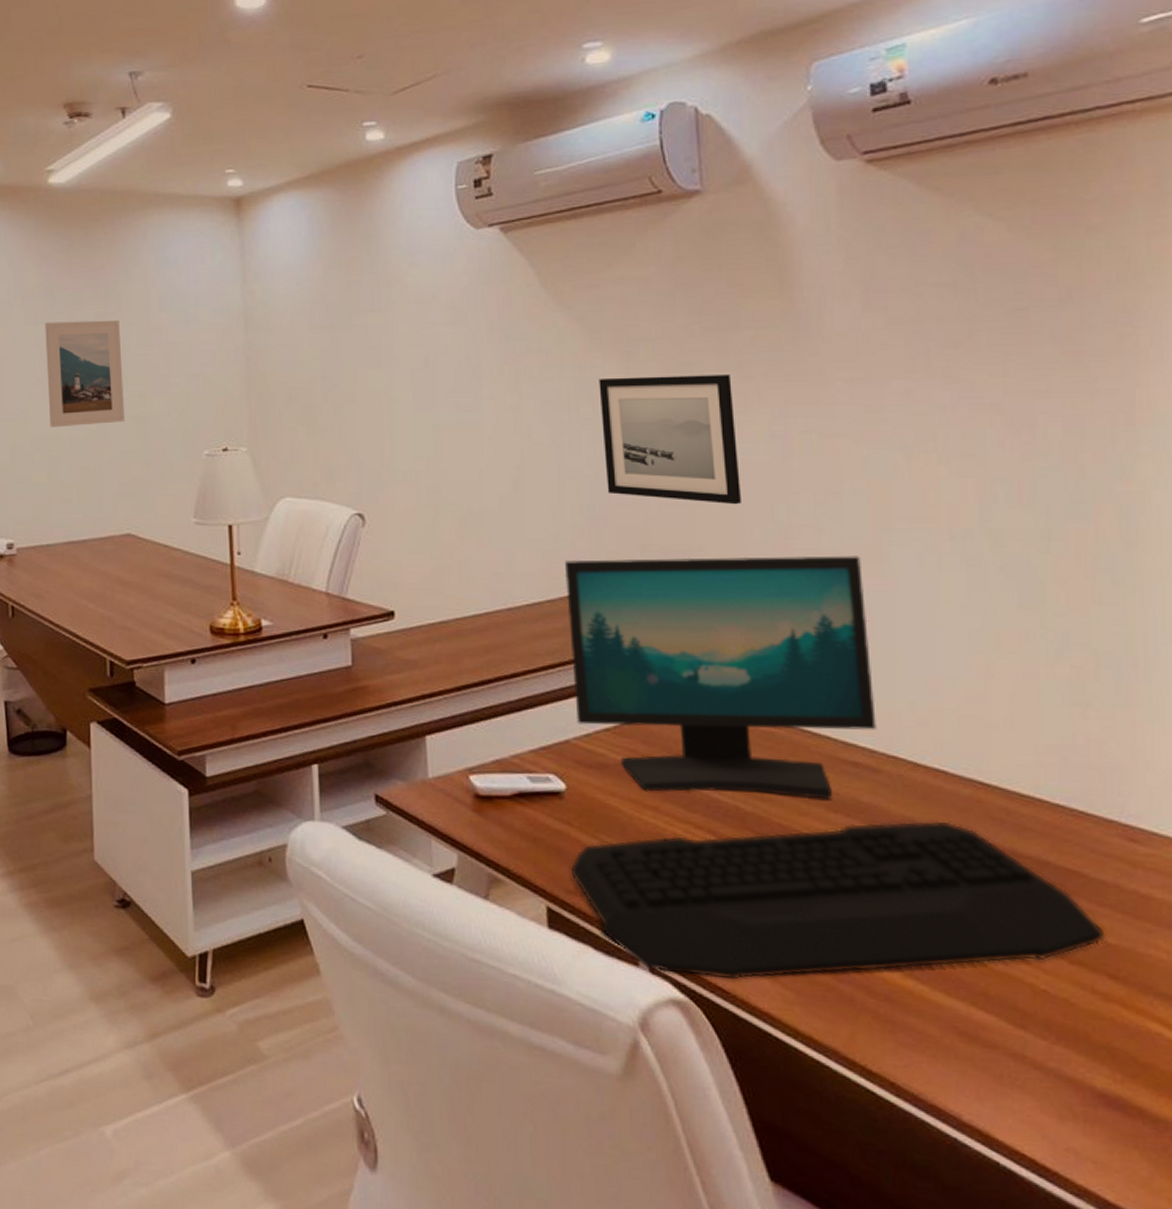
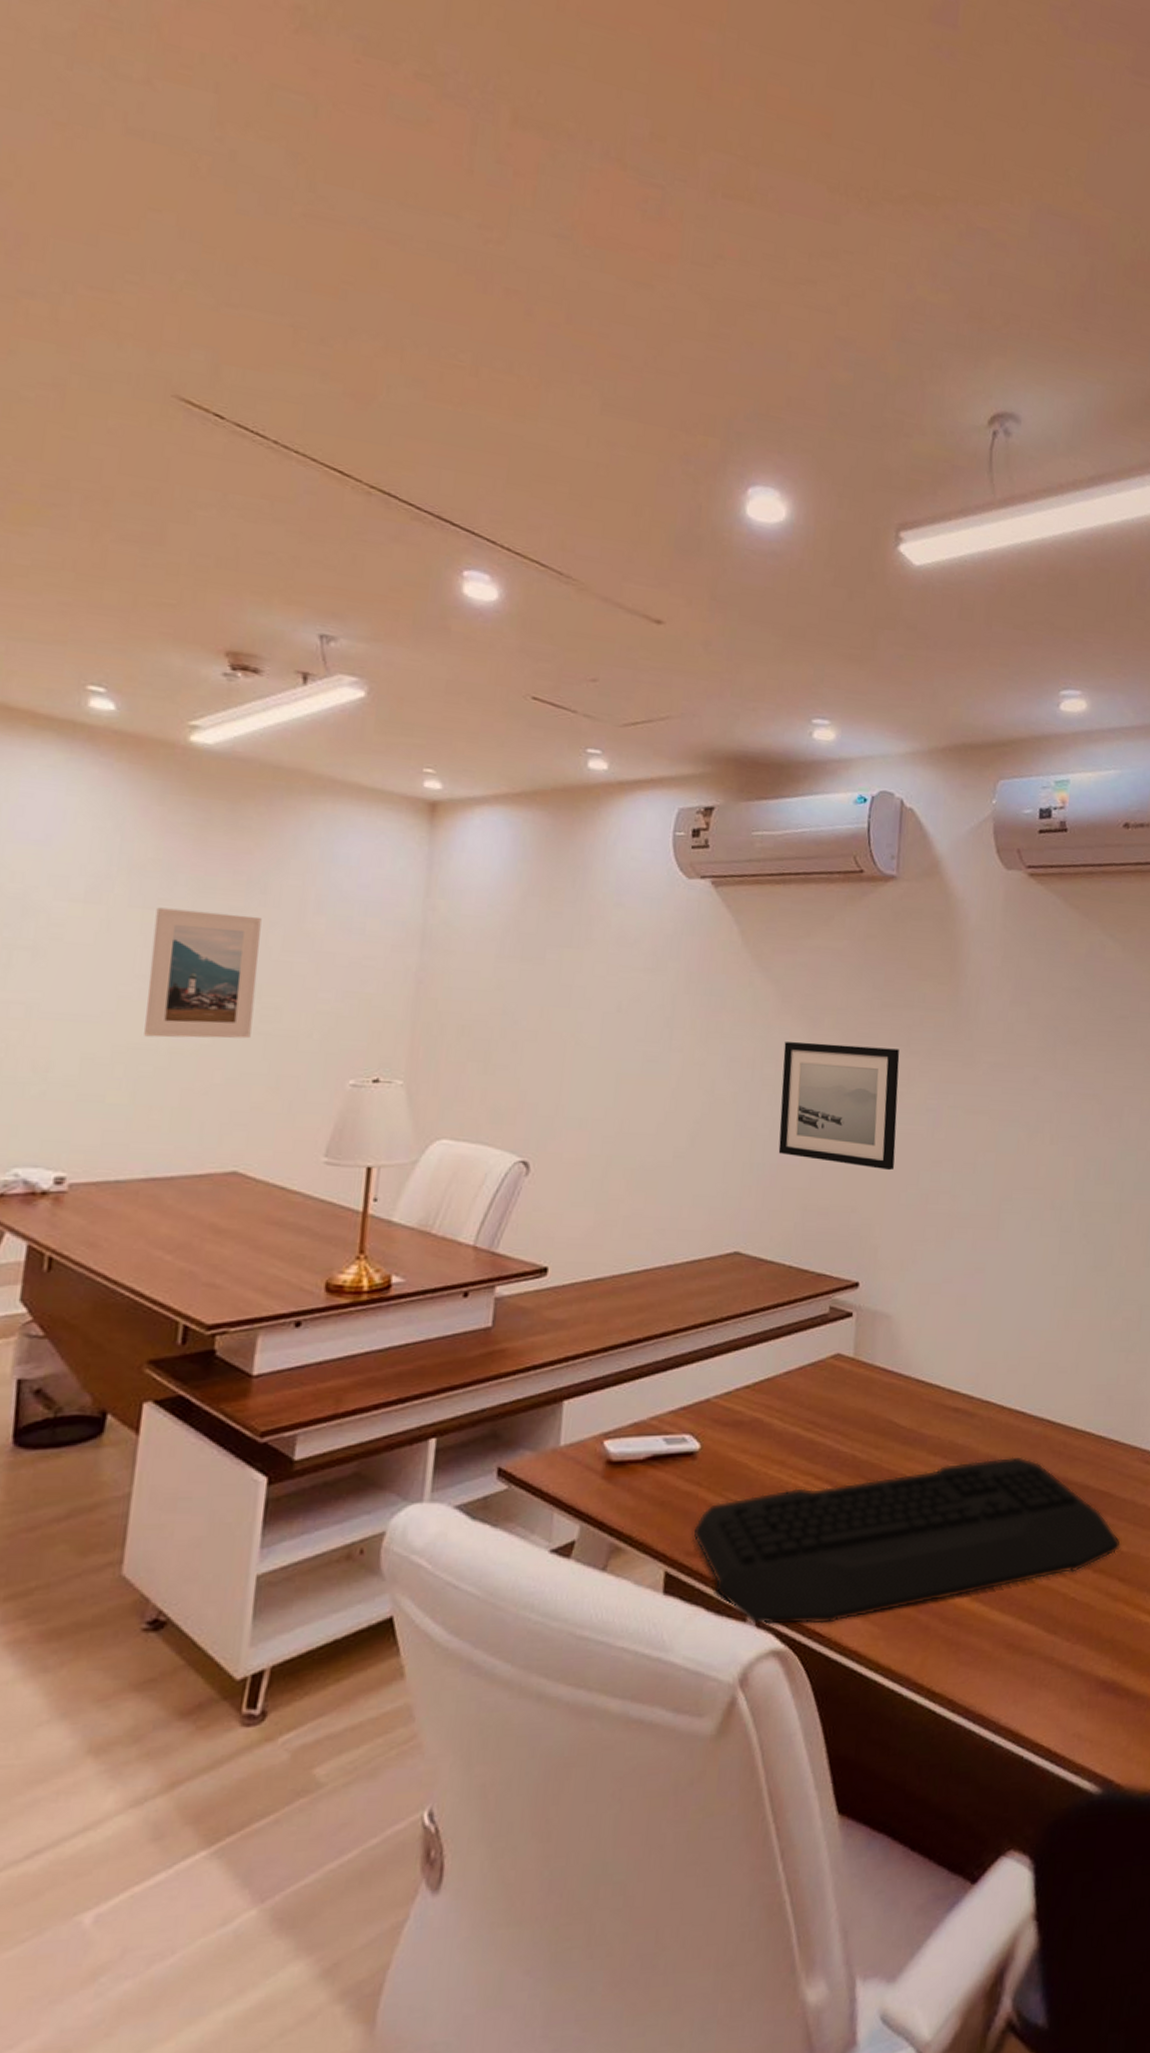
computer monitor: present [564,555,877,800] -> none [719,1217,983,1446]

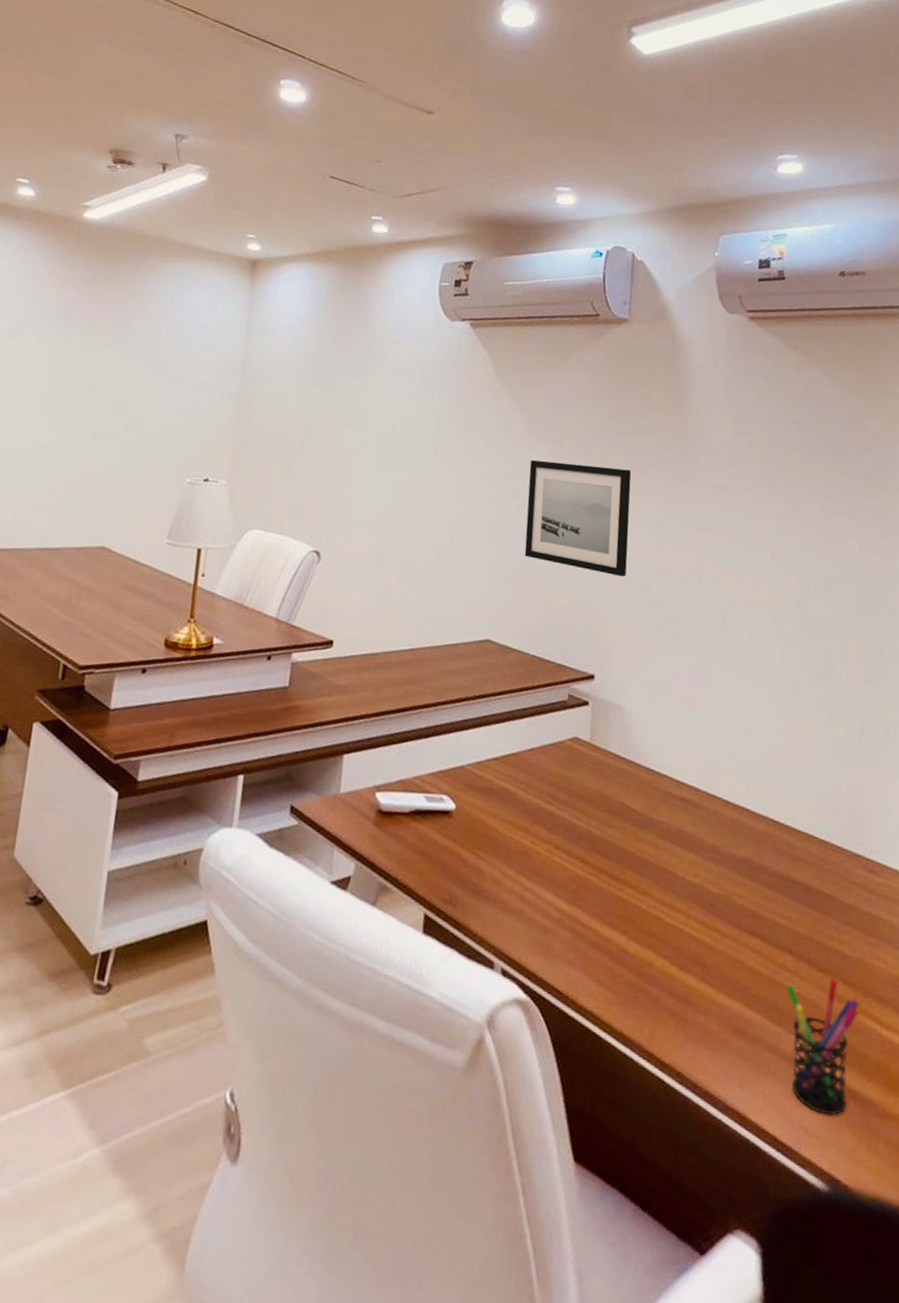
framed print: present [144,907,262,1039] -> none [44,342,128,444]
keyboard: present [693,1457,1121,1625] -> none [448,849,845,983]
pen holder: none [1061,1577,1134,1717] -> present [785,977,859,1115]

